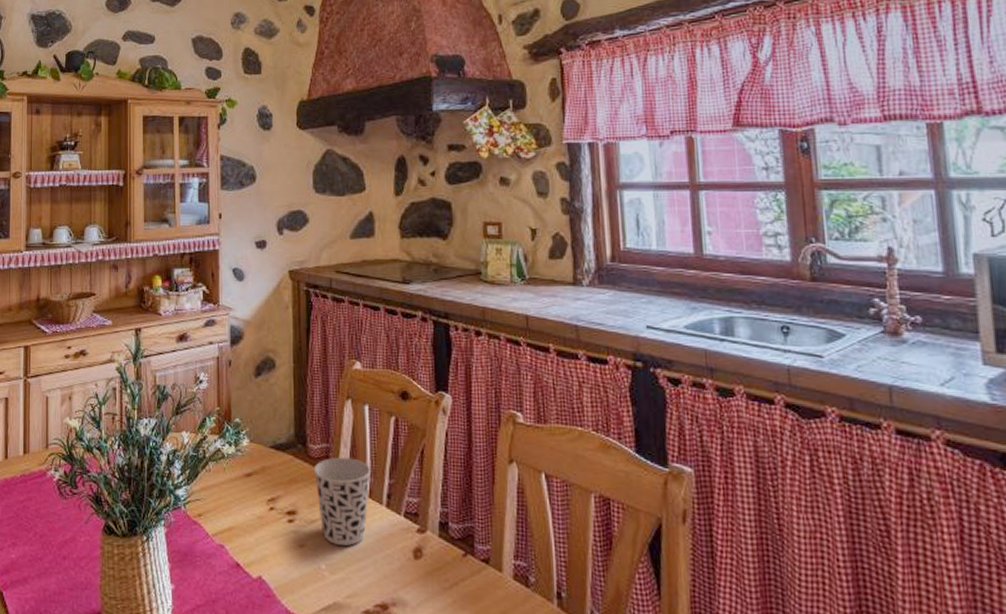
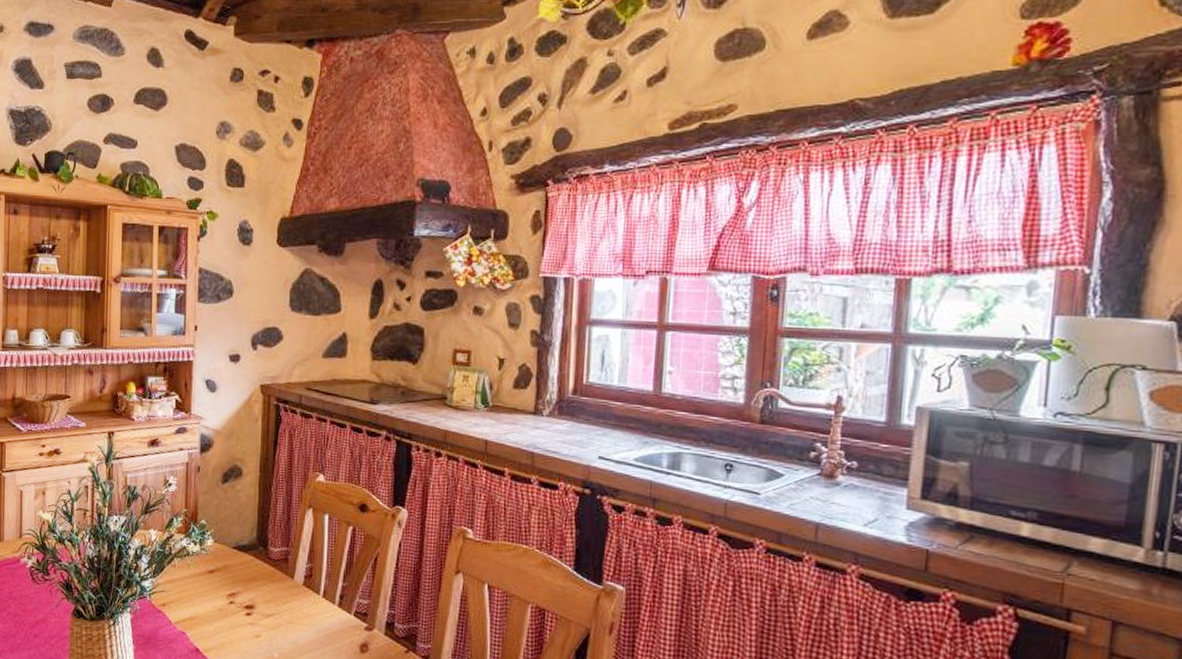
cup: present [313,457,372,546] -> none [272,560,327,639]

